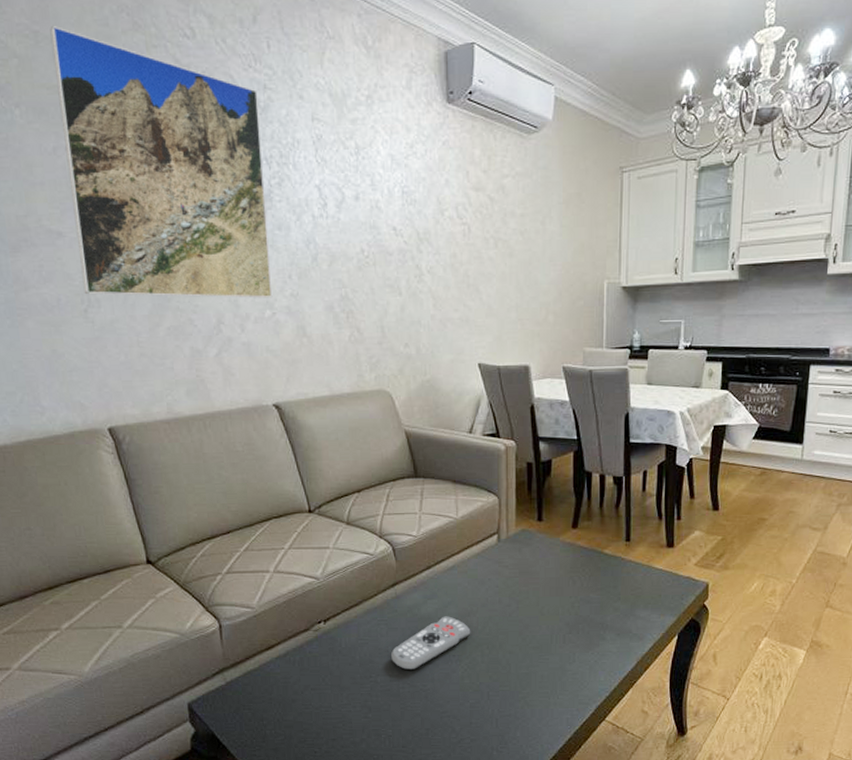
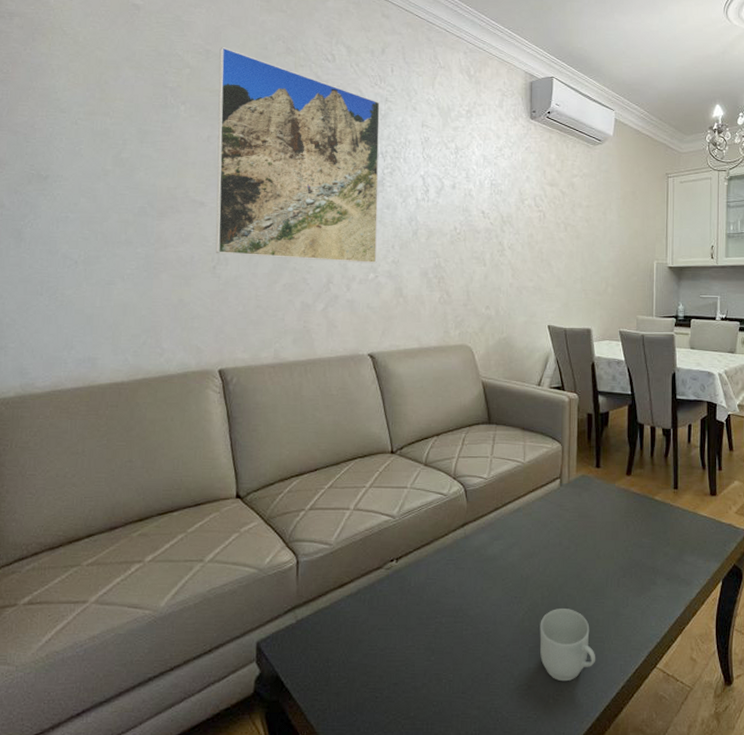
remote control: present [391,616,471,671] -> none [457,557,533,612]
mug: none [480,666,541,735] -> present [539,609,596,682]

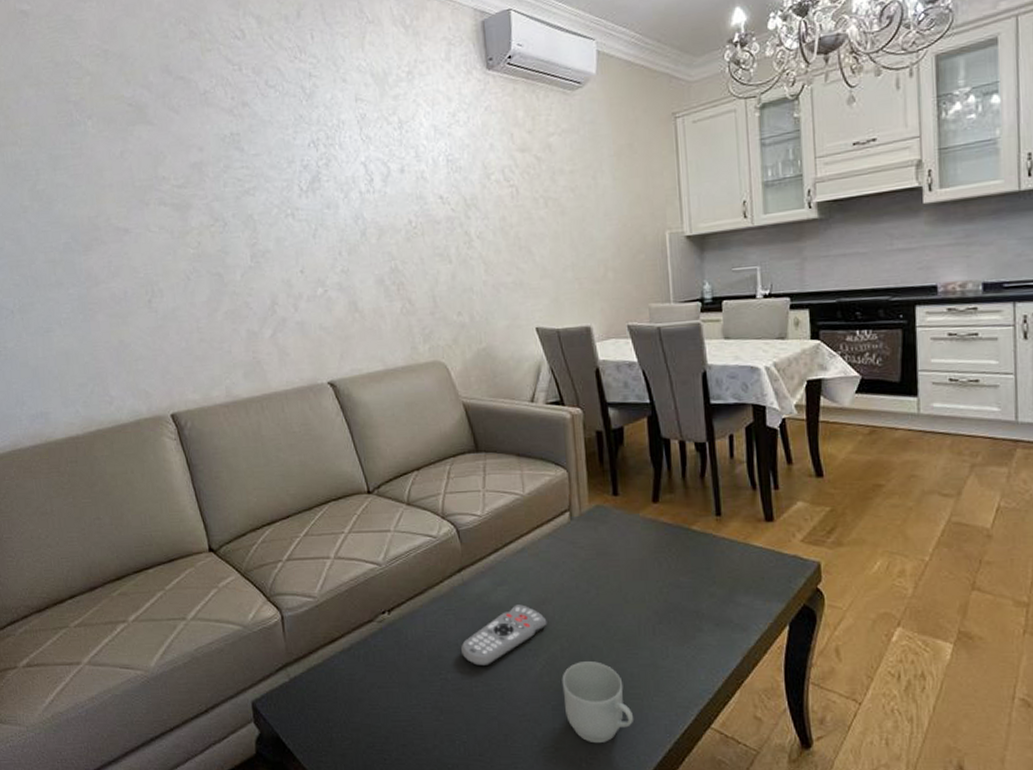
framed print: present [215,46,380,264] -> none [117,42,324,286]
remote control: none [457,557,533,612] -> present [461,604,547,667]

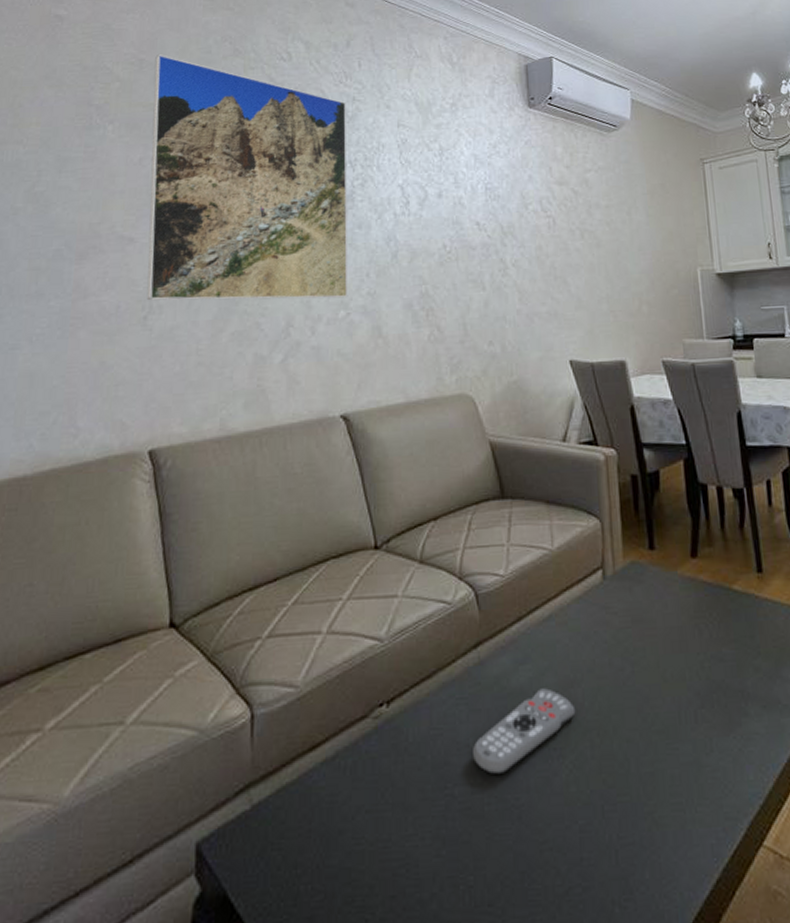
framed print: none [117,42,324,286] -> present [146,53,348,301]
mug: present [562,661,634,744] -> none [591,761,676,878]

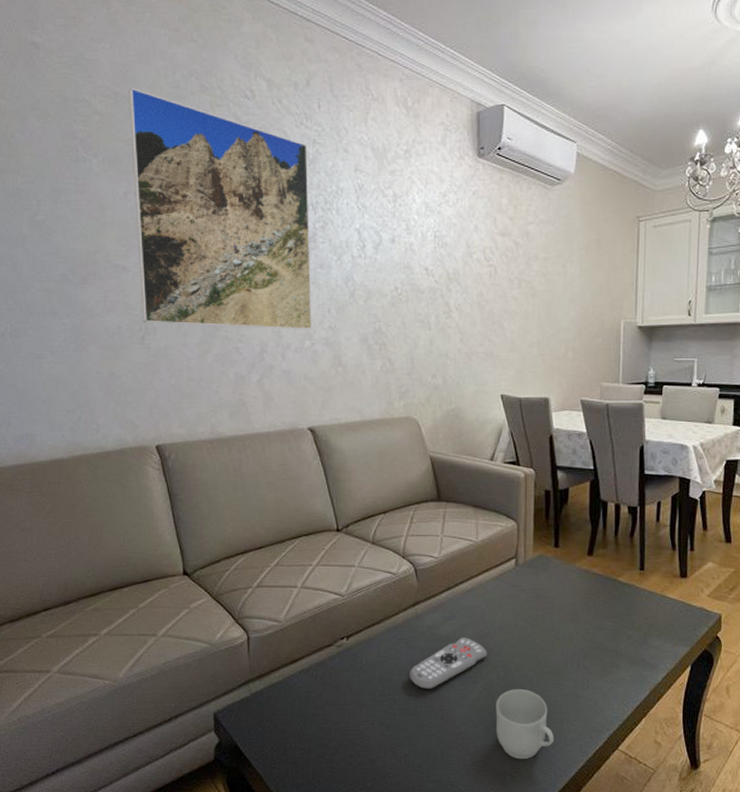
mug: none [591,761,676,878] -> present [495,689,555,760]

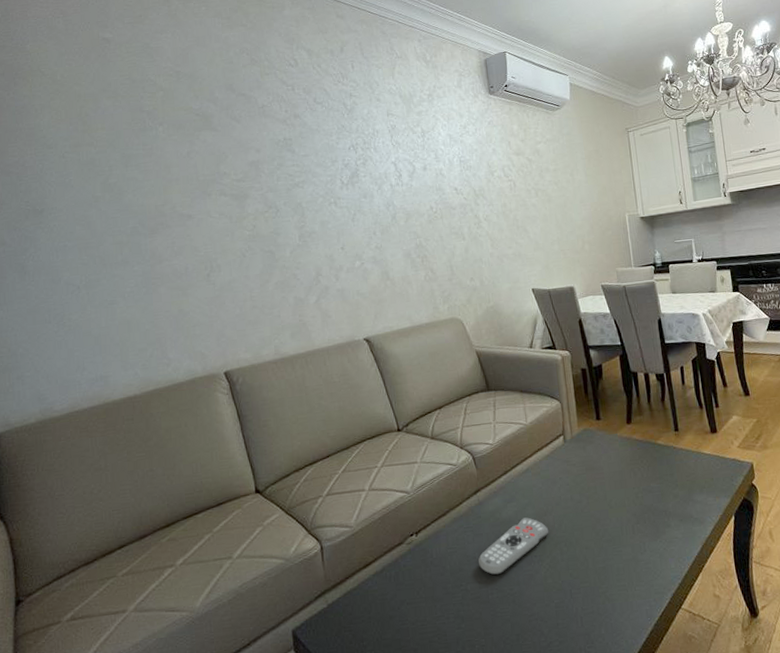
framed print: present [128,87,313,330] -> none [188,66,361,262]
mug: present [495,689,555,760] -> none [562,561,622,634]

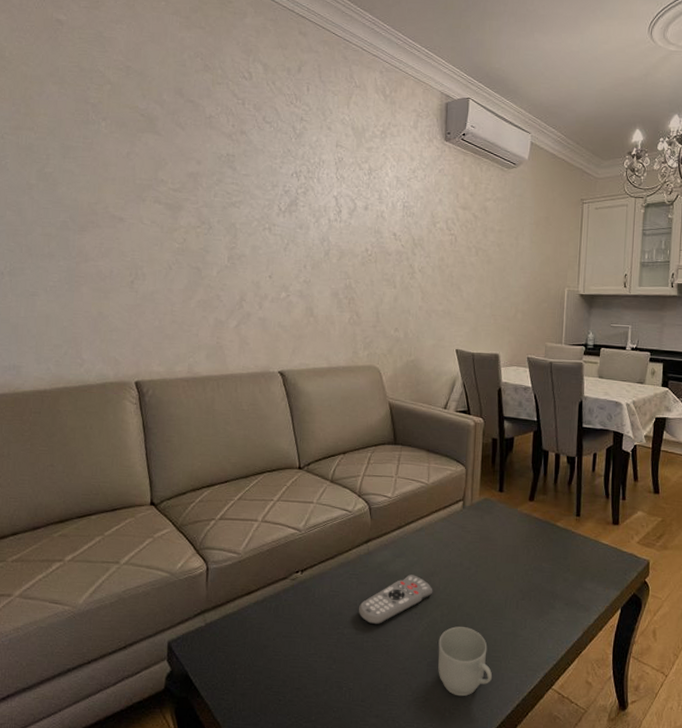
mug: none [562,561,622,634] -> present [438,626,493,697]

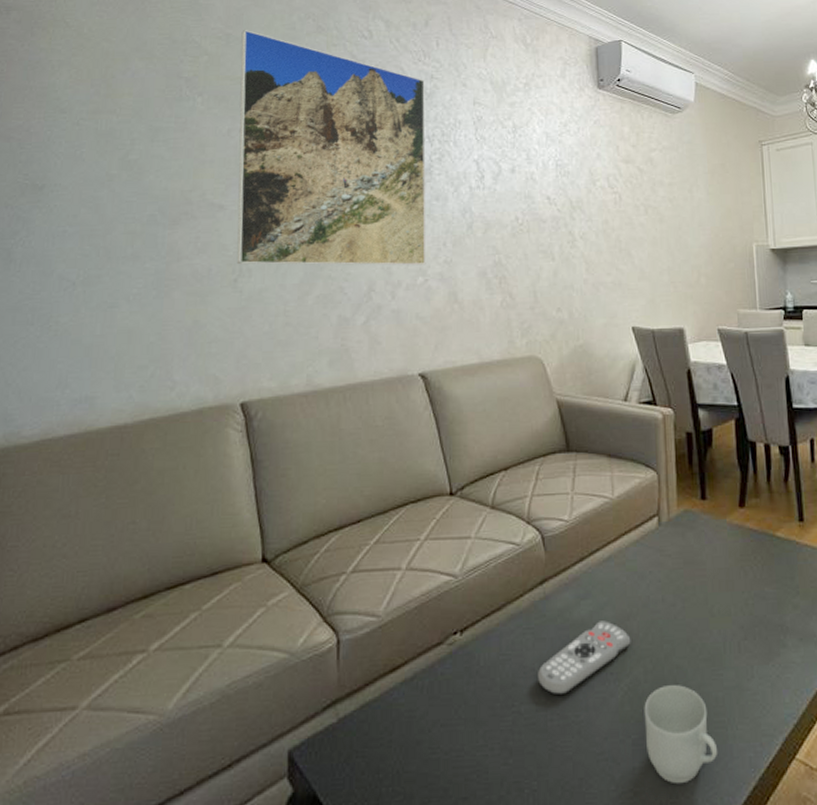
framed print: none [133,63,295,283] -> present [236,29,426,266]

